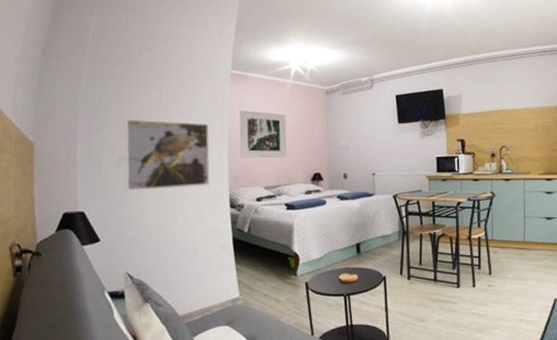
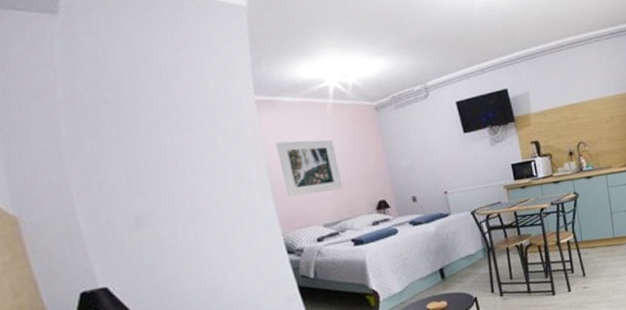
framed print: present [123,119,211,192] -> none [130,162,258,256]

